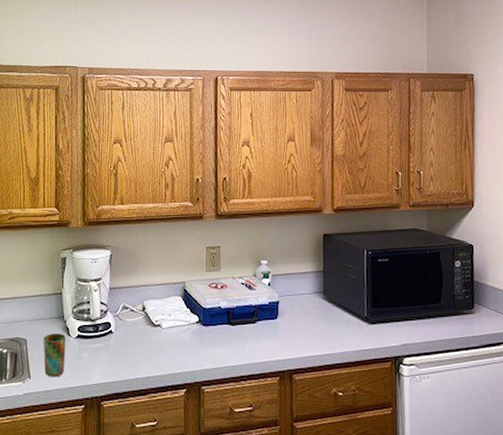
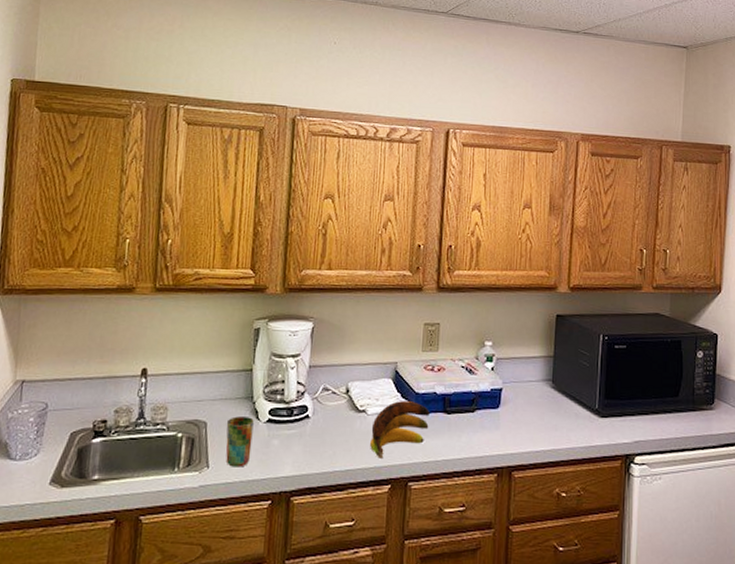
banana: none [166,315,216,366] -> present [370,401,430,459]

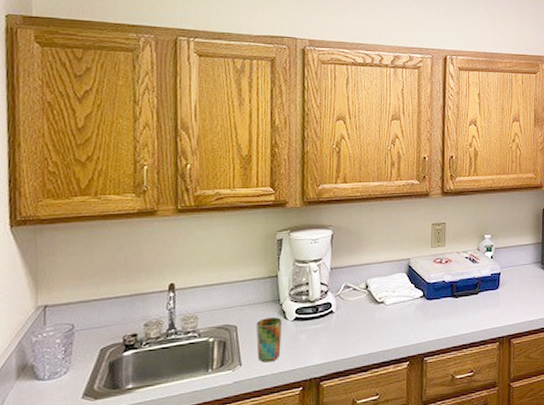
banana: present [370,401,430,459] -> none [389,290,440,341]

